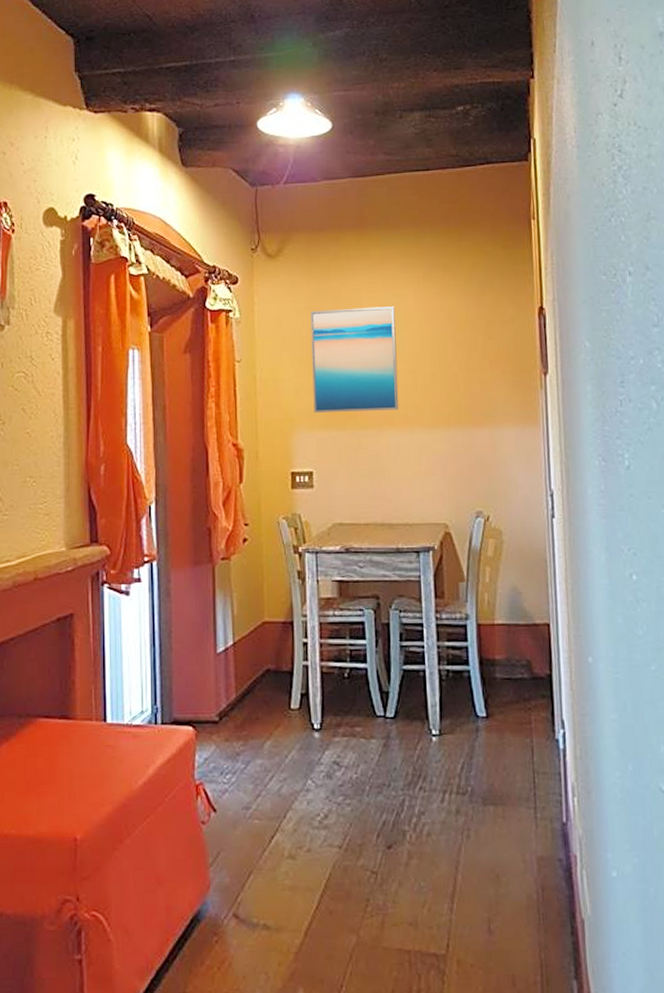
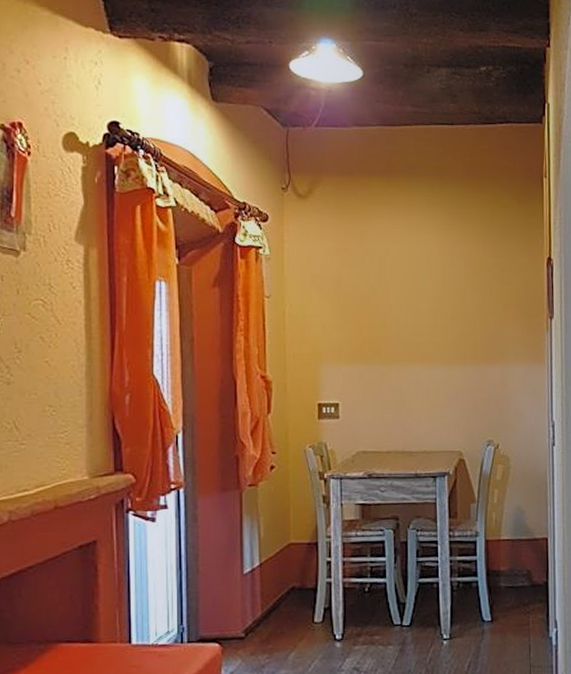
wall art: present [310,306,399,414] -> none [339,250,421,349]

